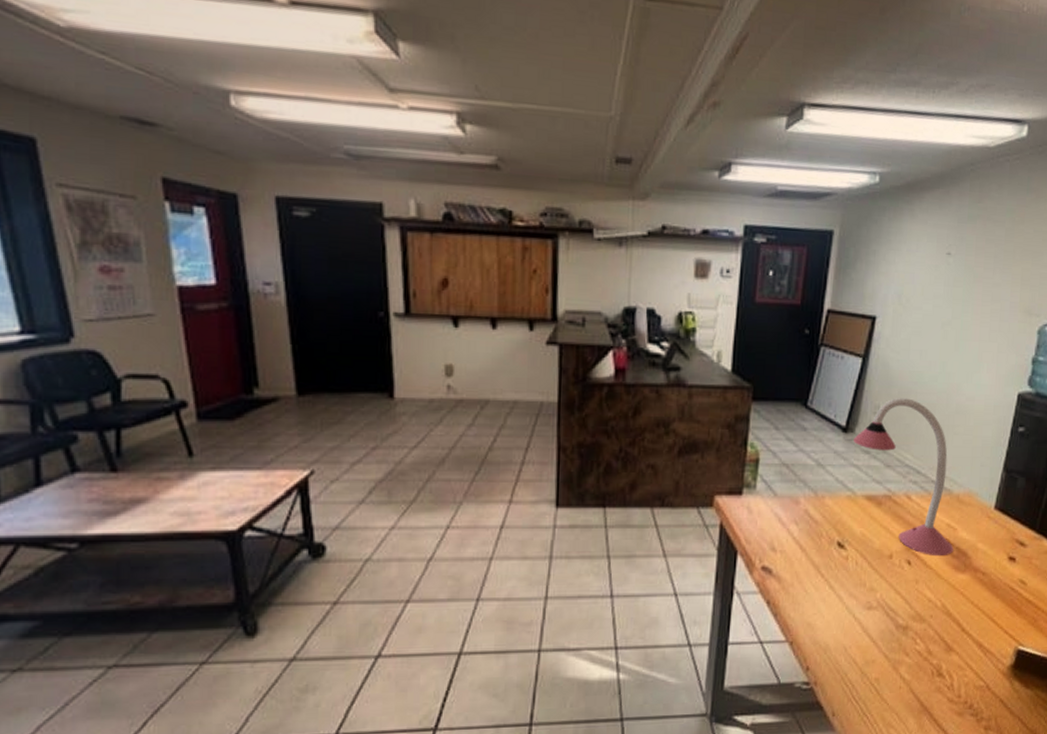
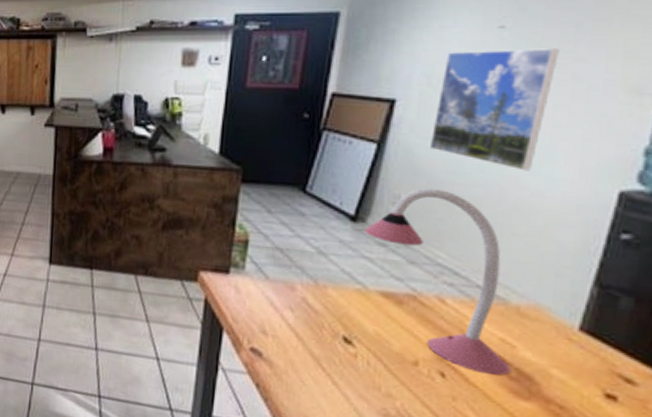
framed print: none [900,274,984,379] -> present [429,48,559,171]

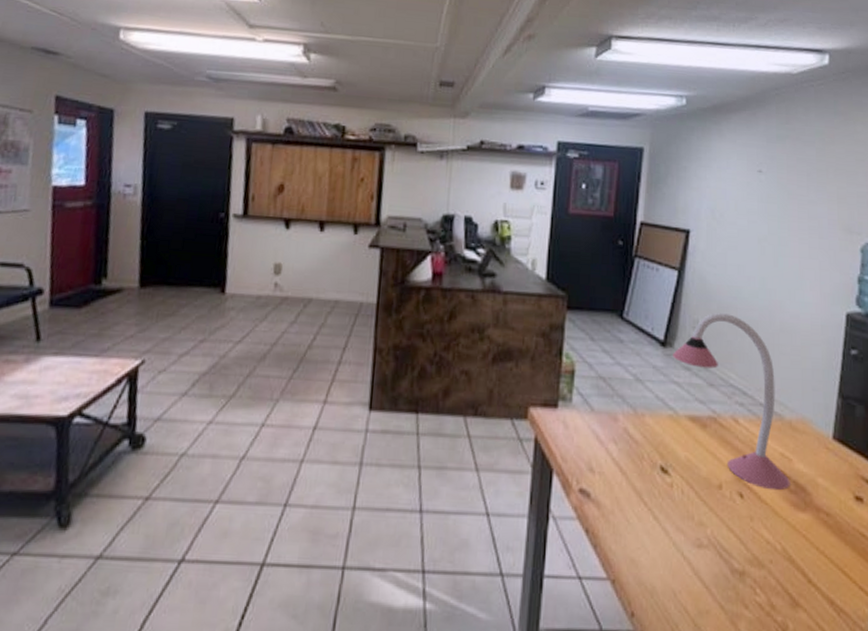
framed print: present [429,48,559,171] -> none [717,190,798,296]

